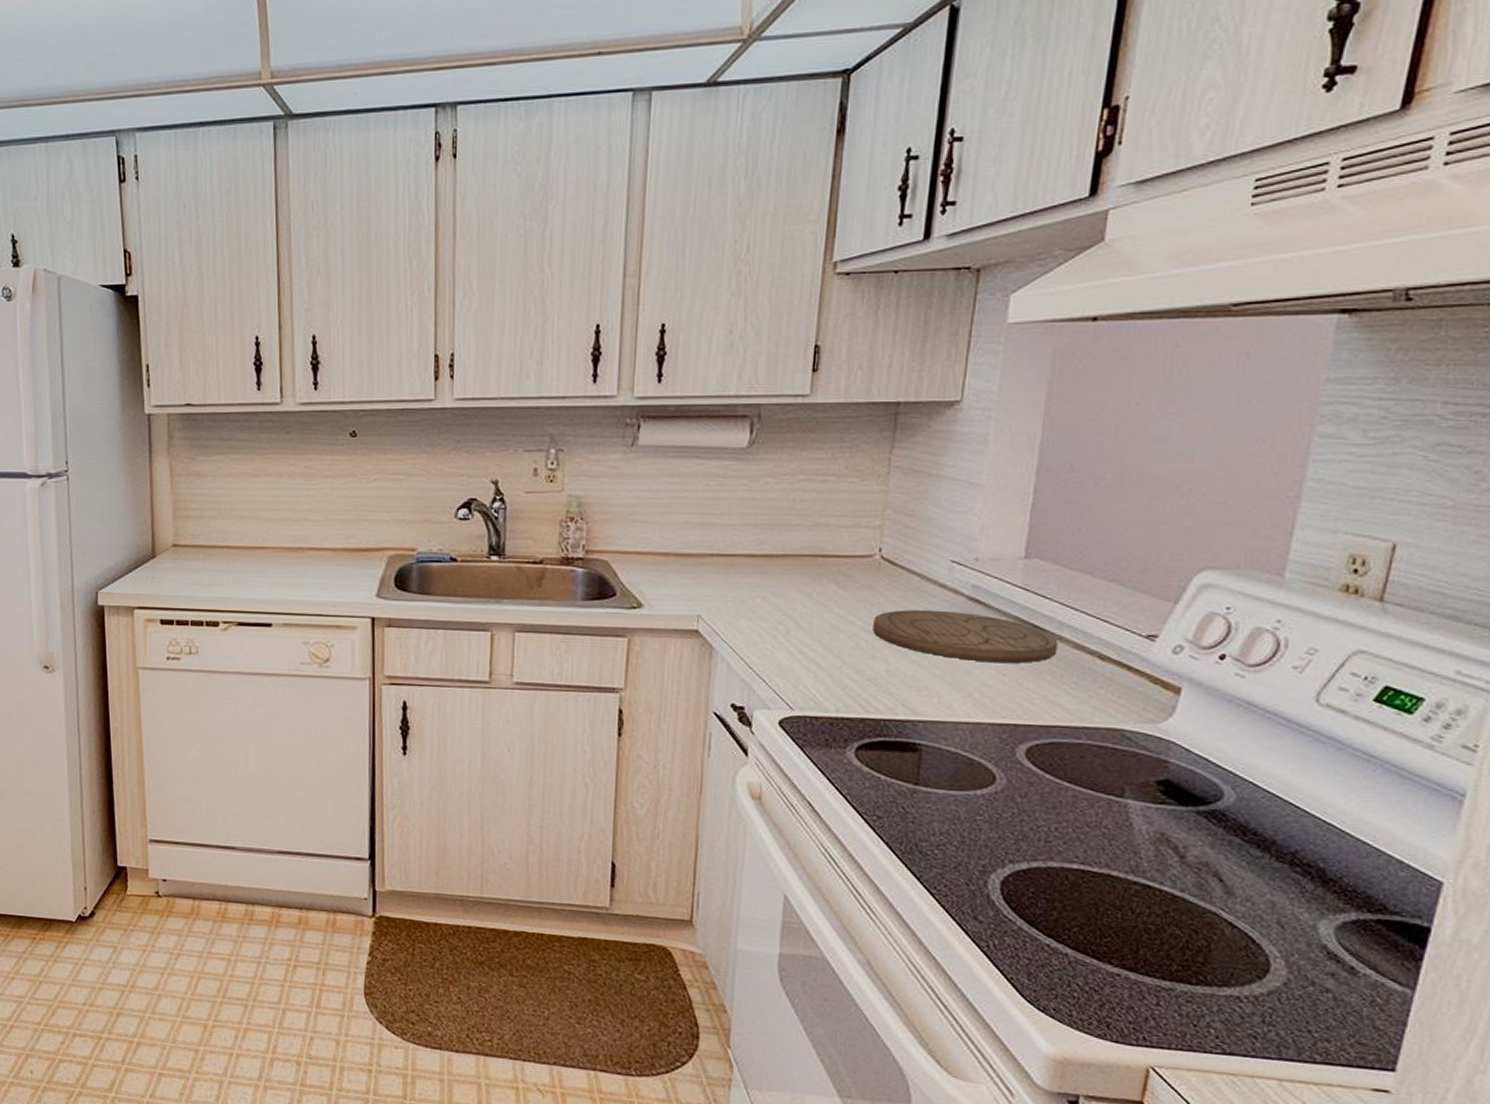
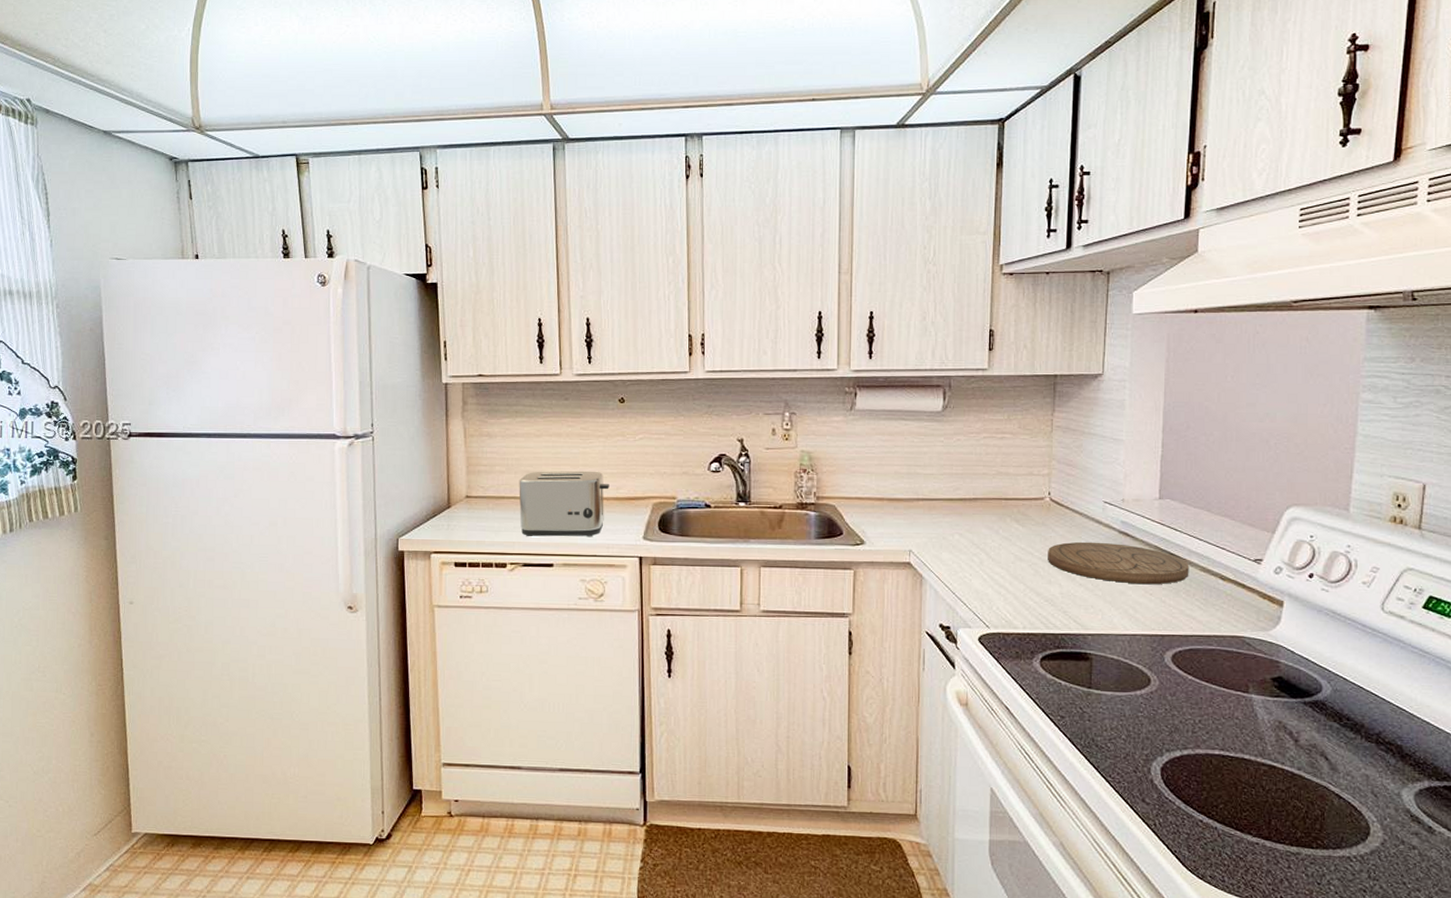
toaster: none [232,516,338,593] -> present [519,471,609,537]

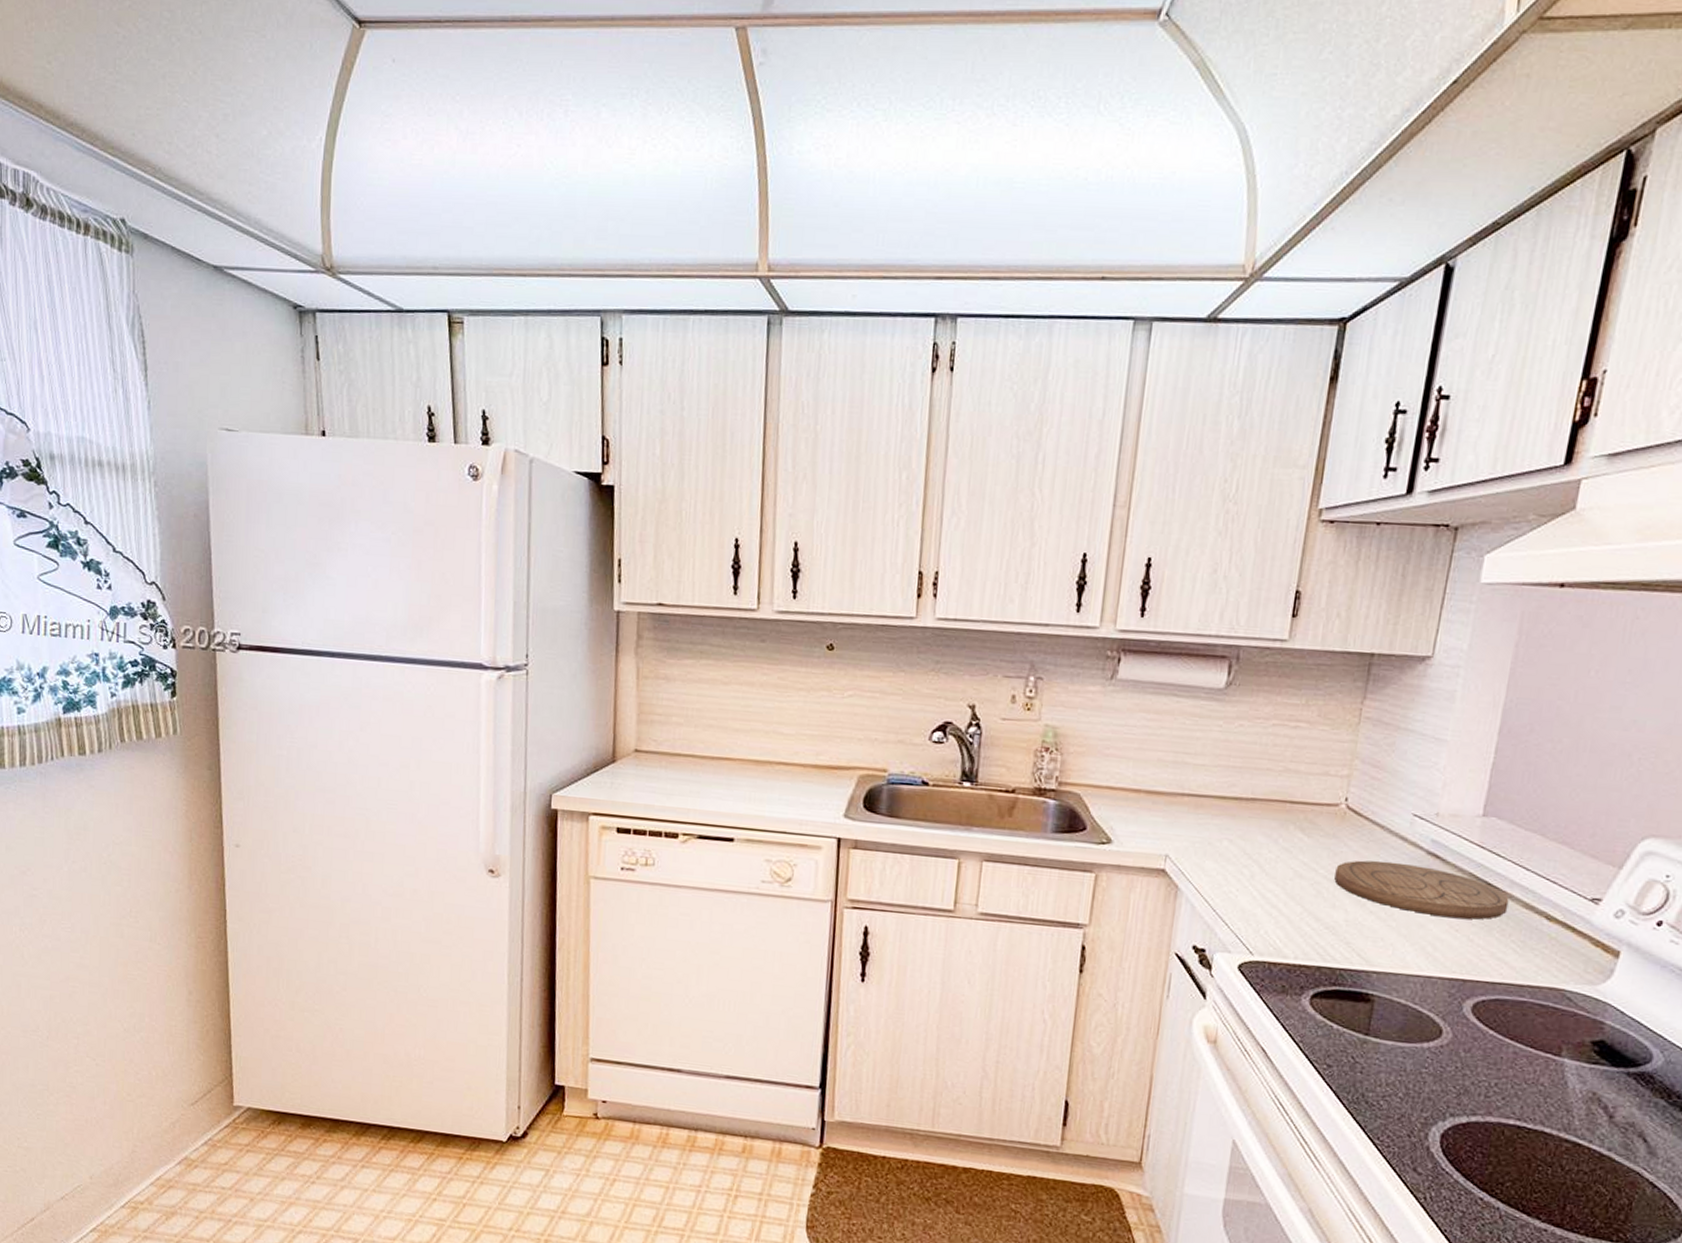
toaster: present [519,471,609,537] -> none [697,726,808,810]

